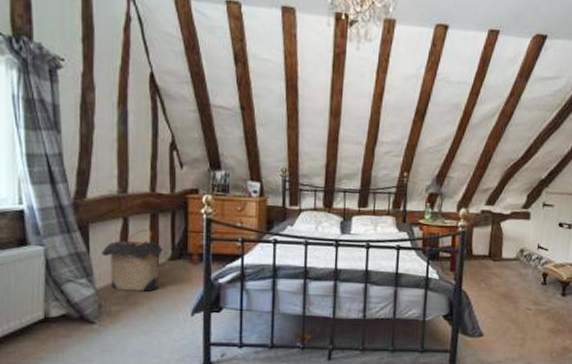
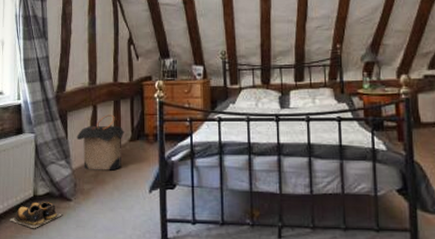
shoes: none [12,323,83,355] -> present [10,200,62,229]

